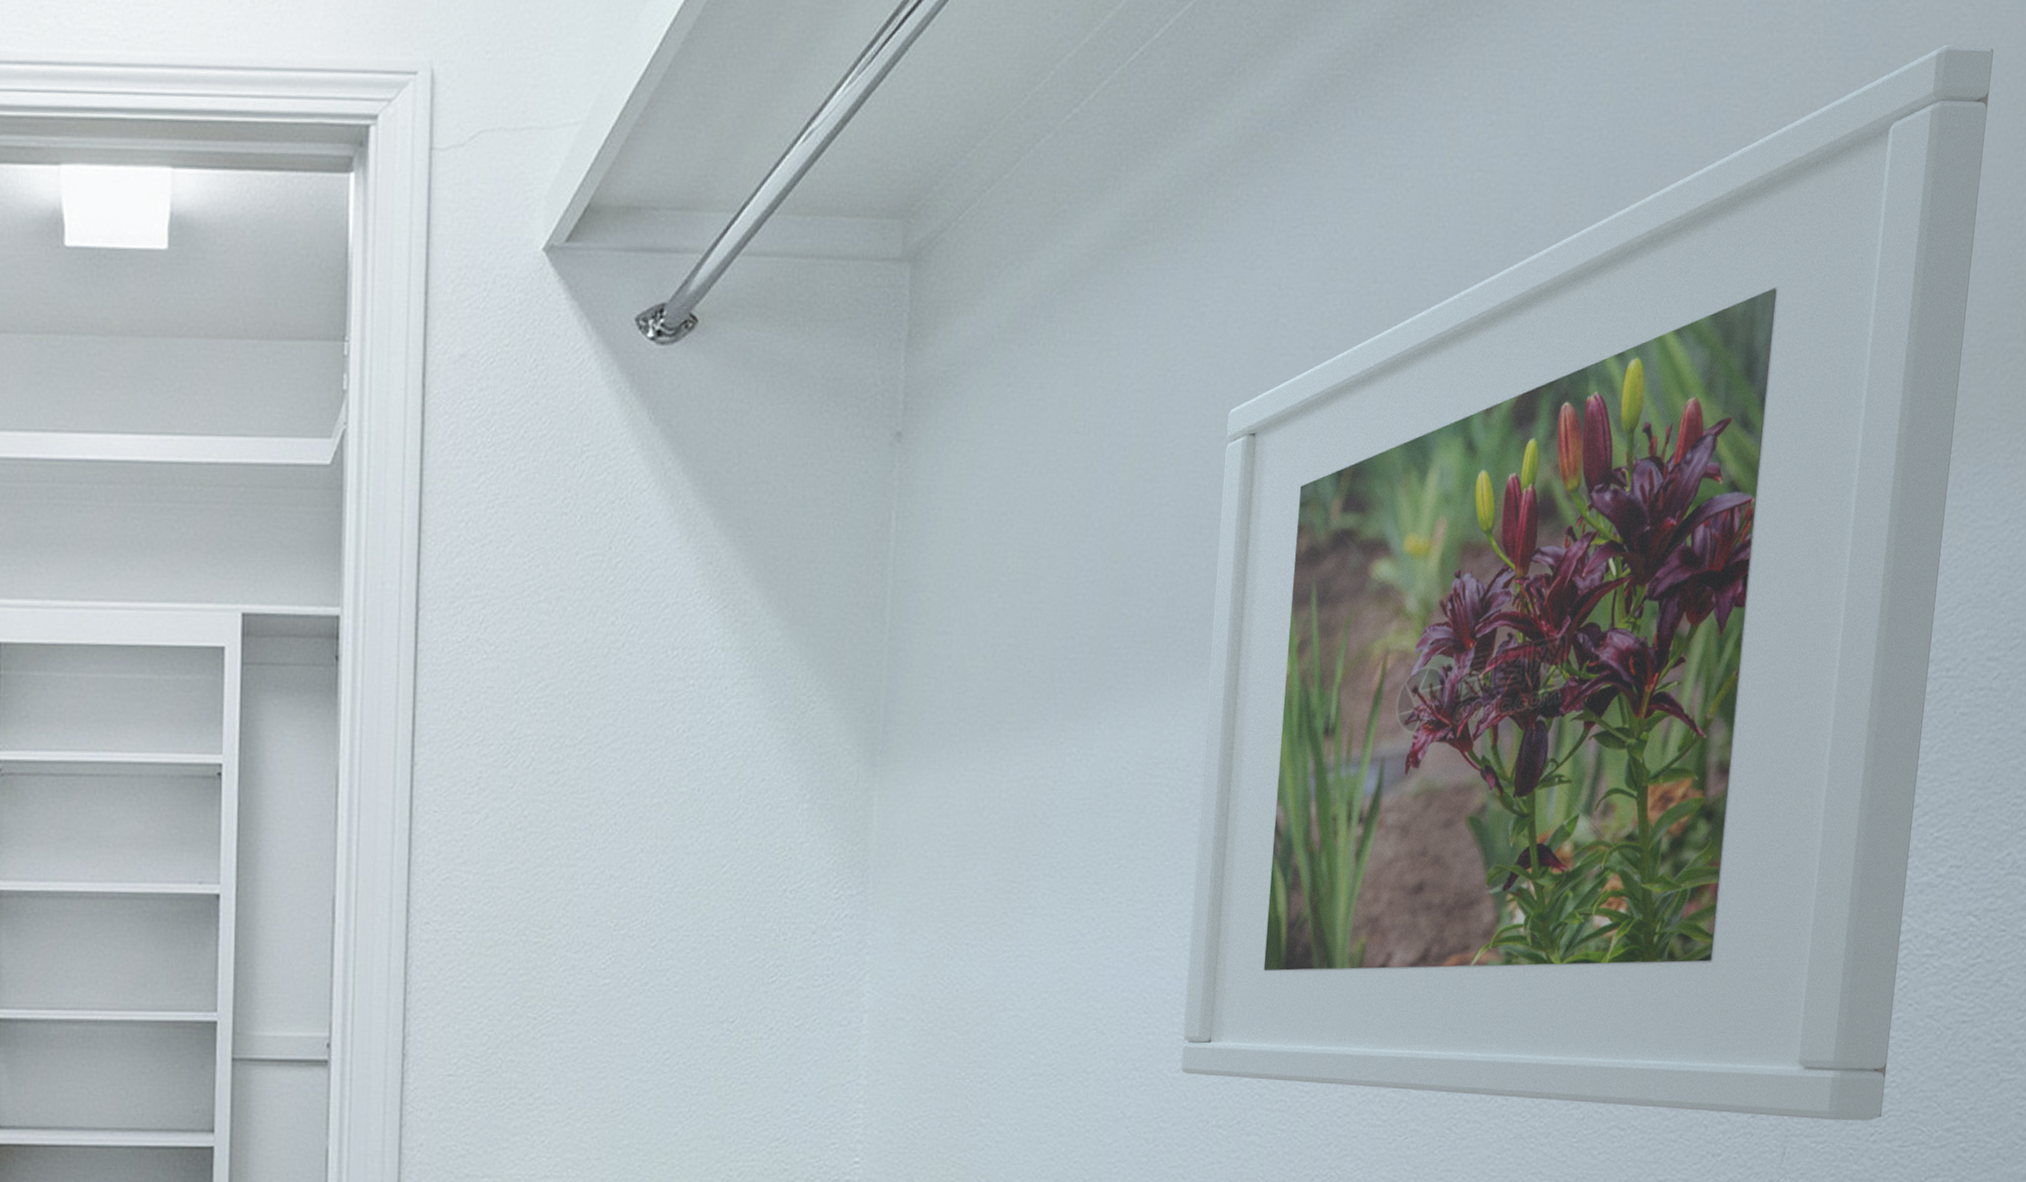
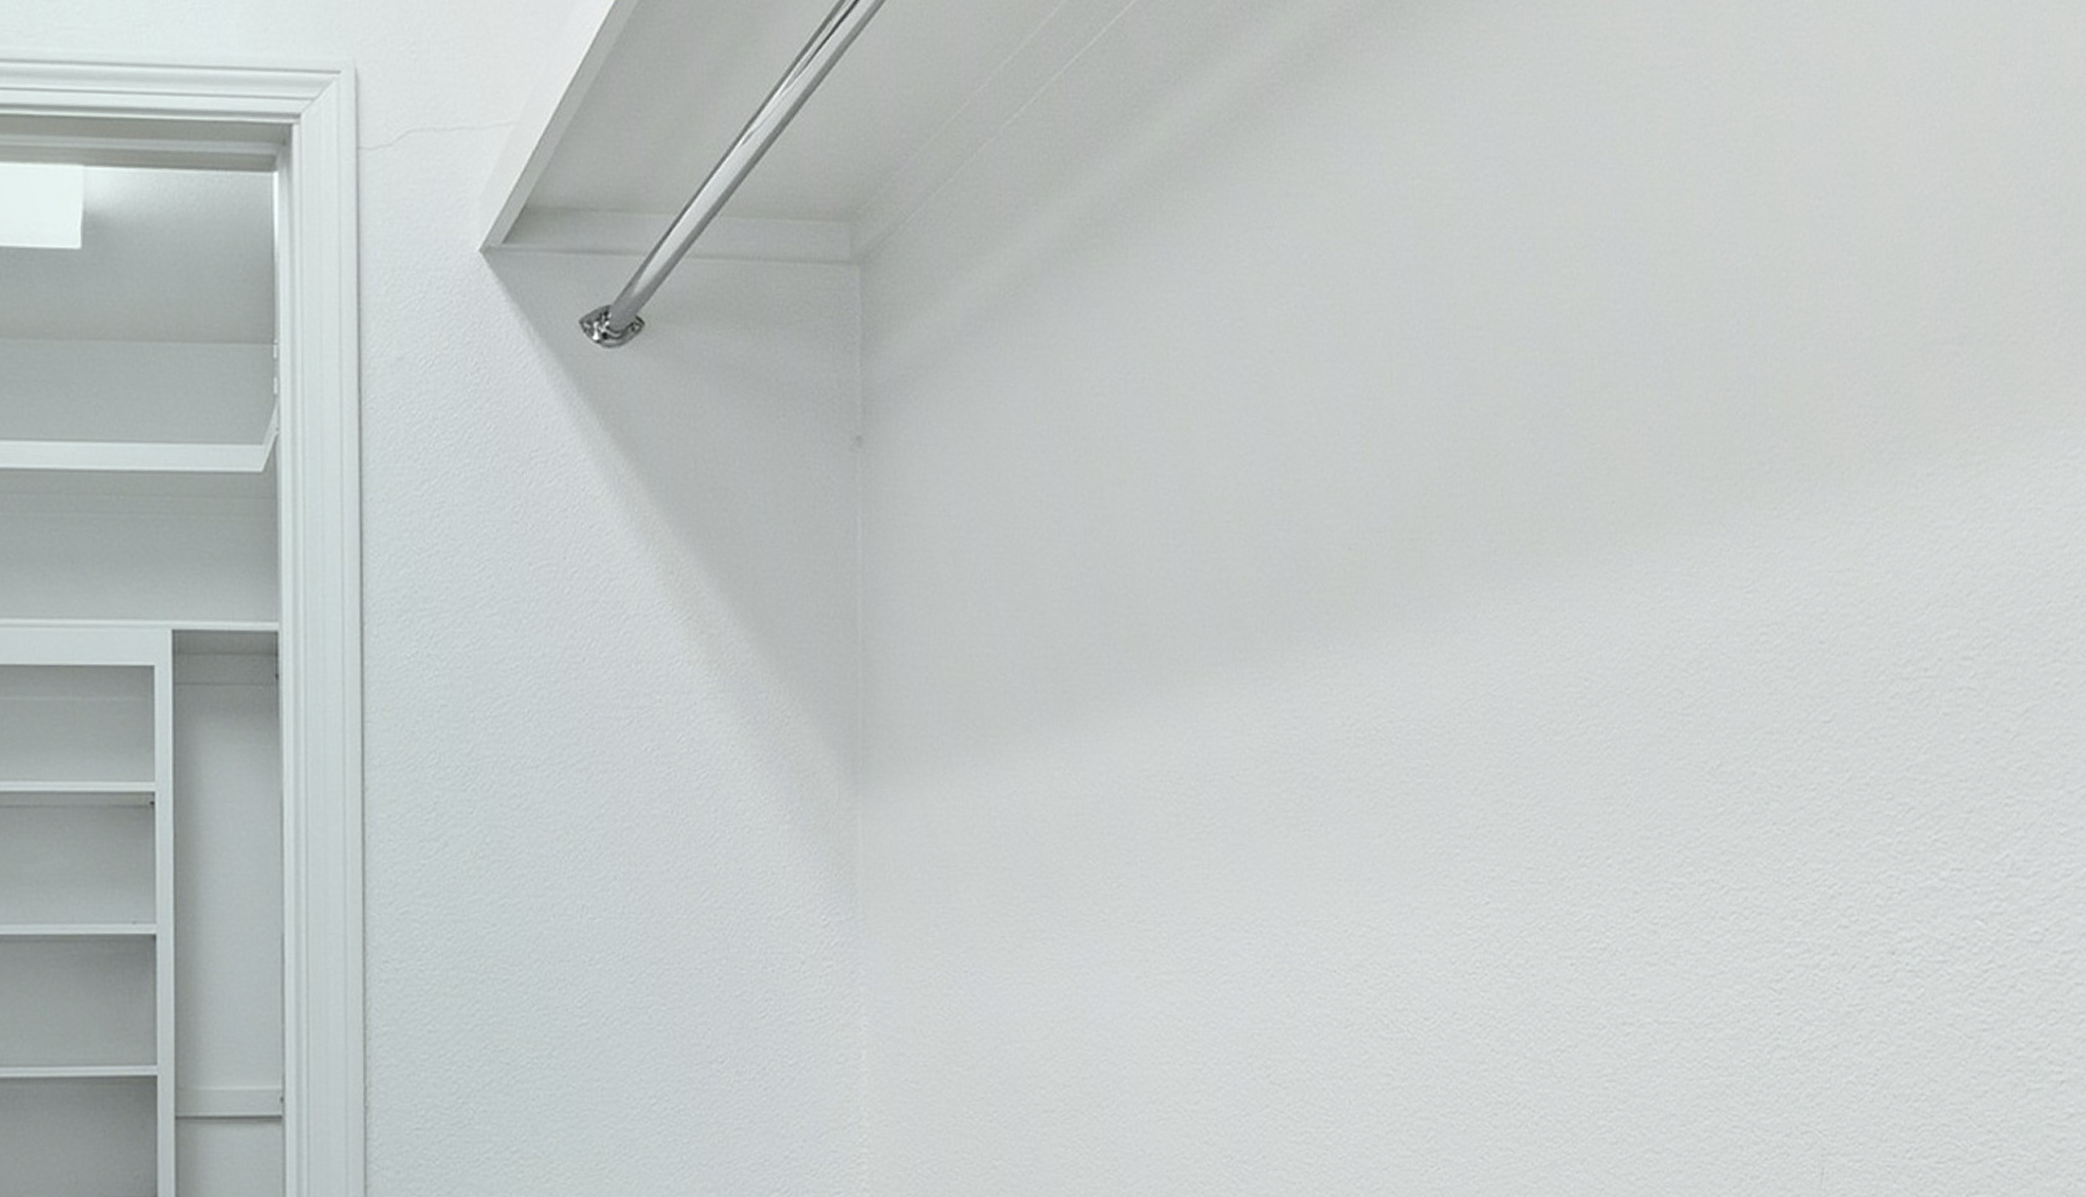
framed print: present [1181,44,1994,1121] -> none [1192,60,1915,1137]

